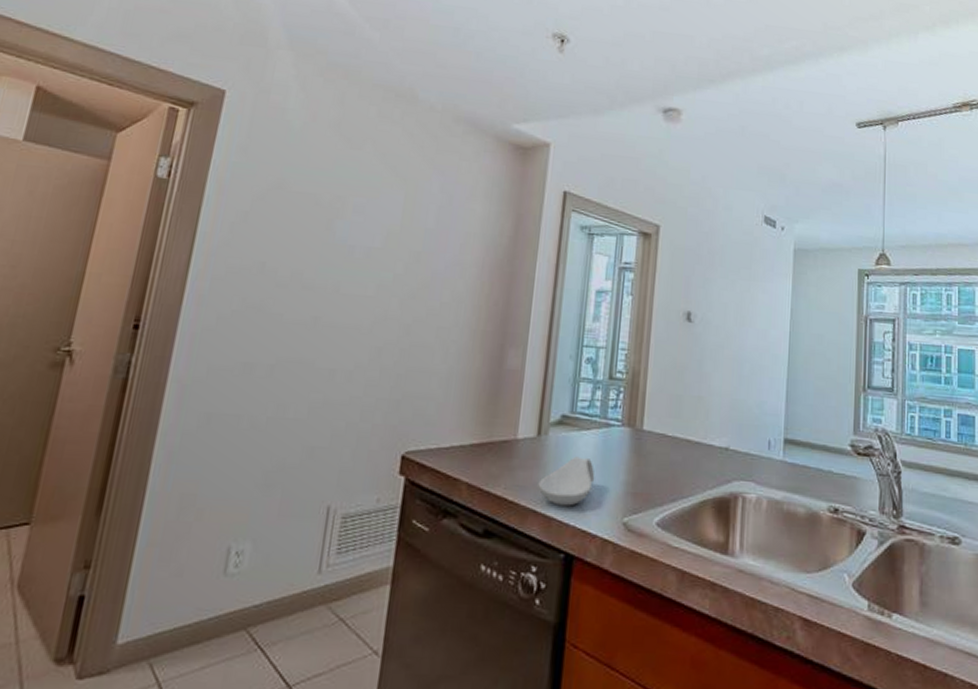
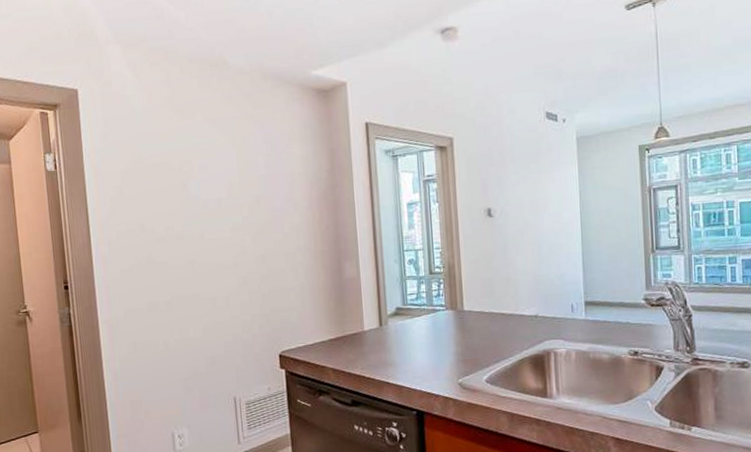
spoon rest: present [538,456,595,506] -> none [387,338,431,377]

